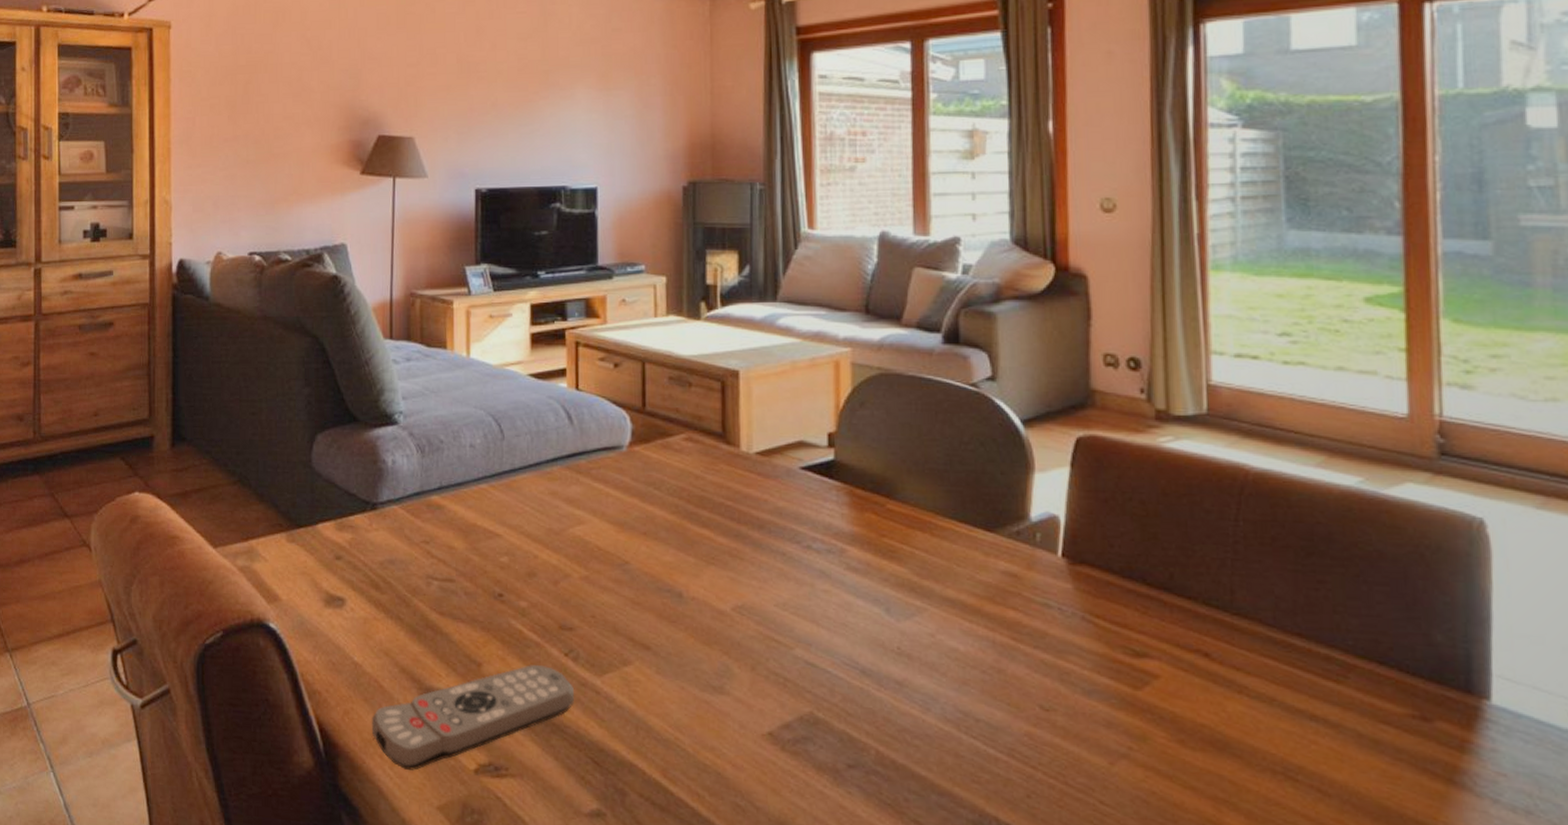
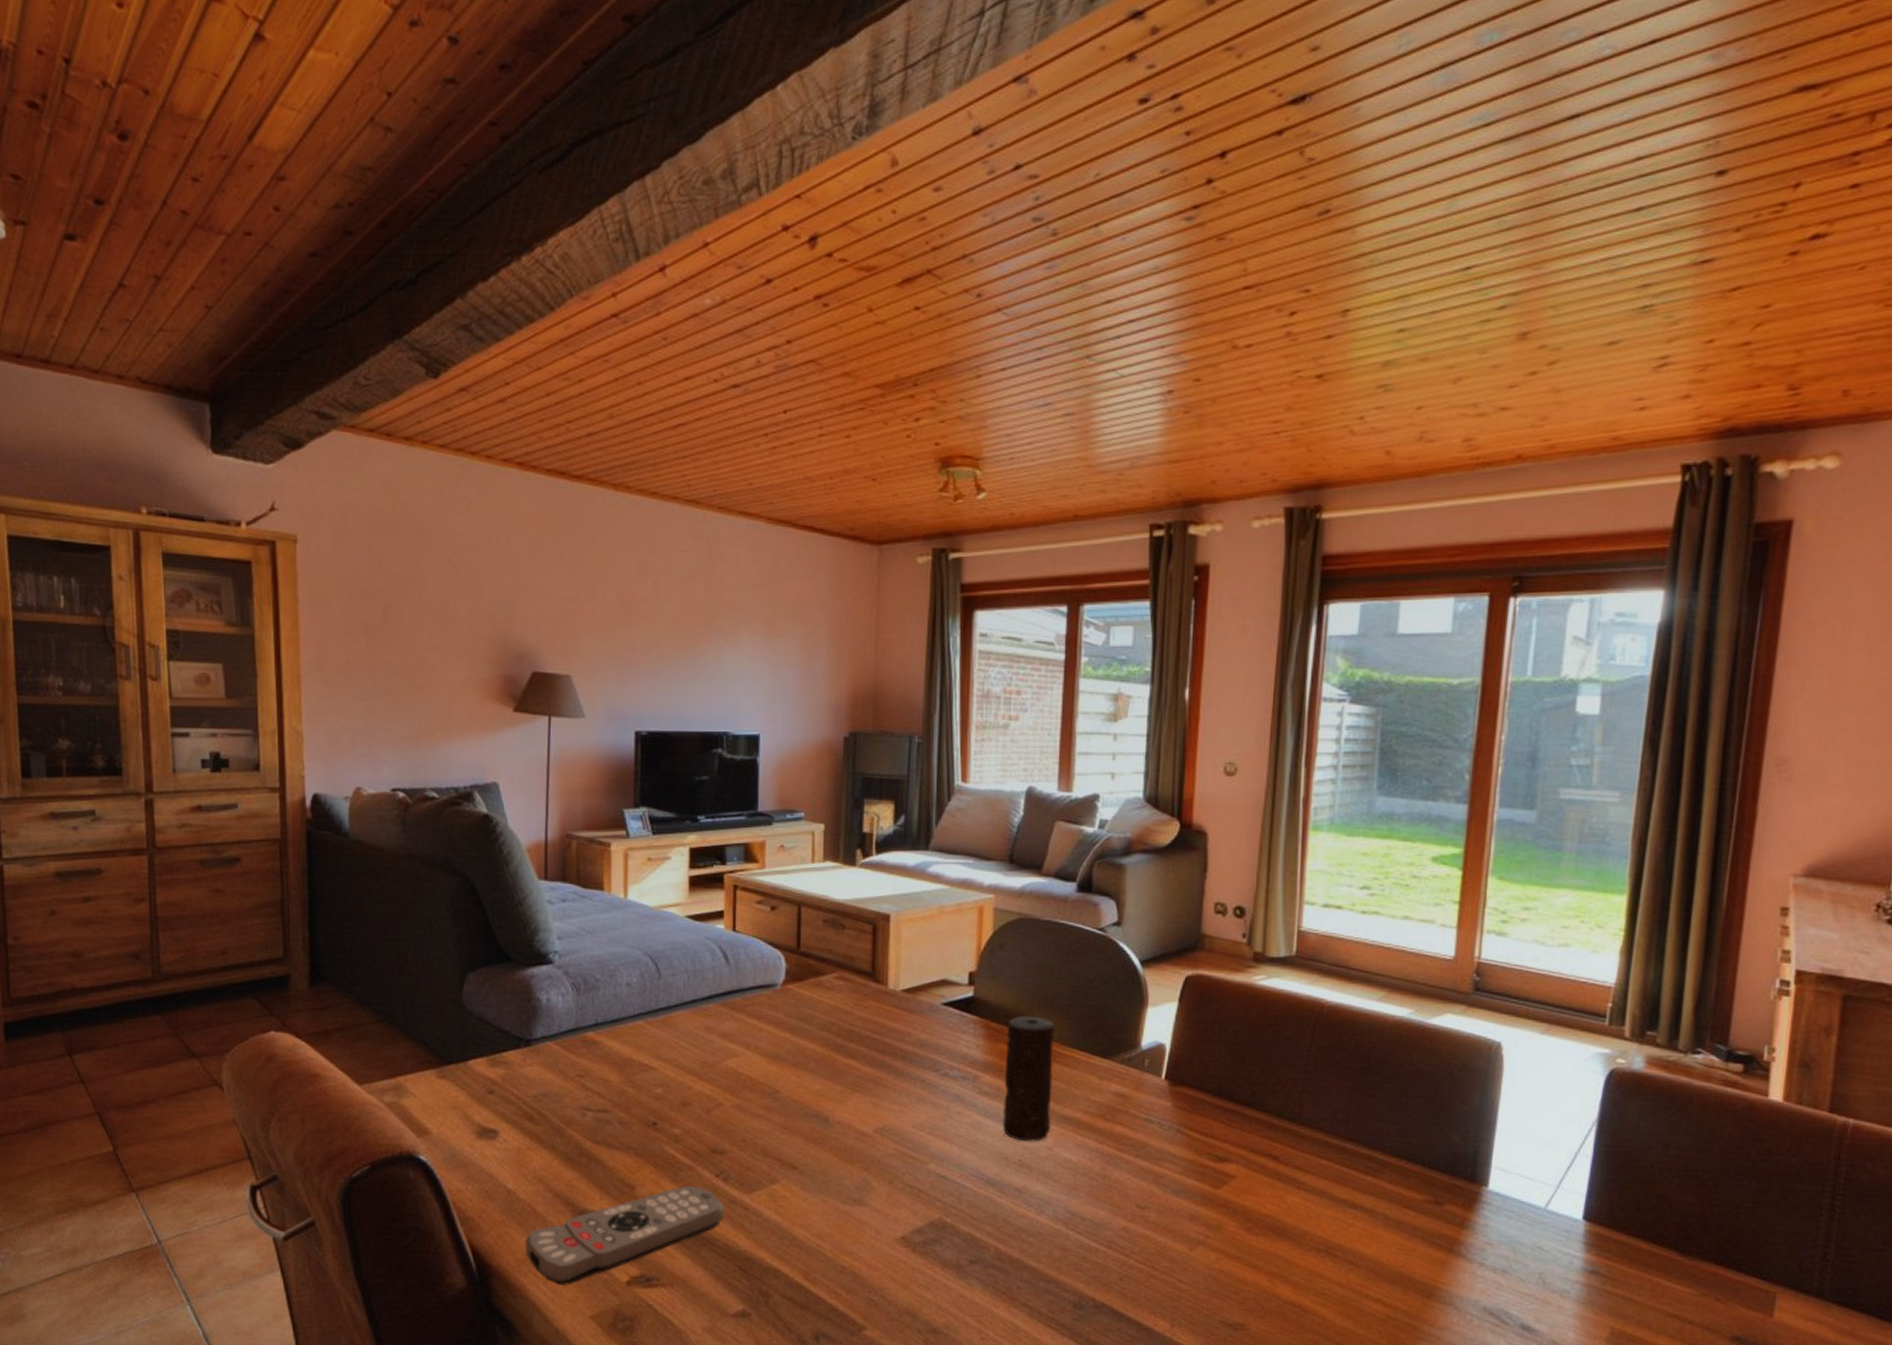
candle: none [874,481,932,627] -> present [1002,1015,1056,1142]

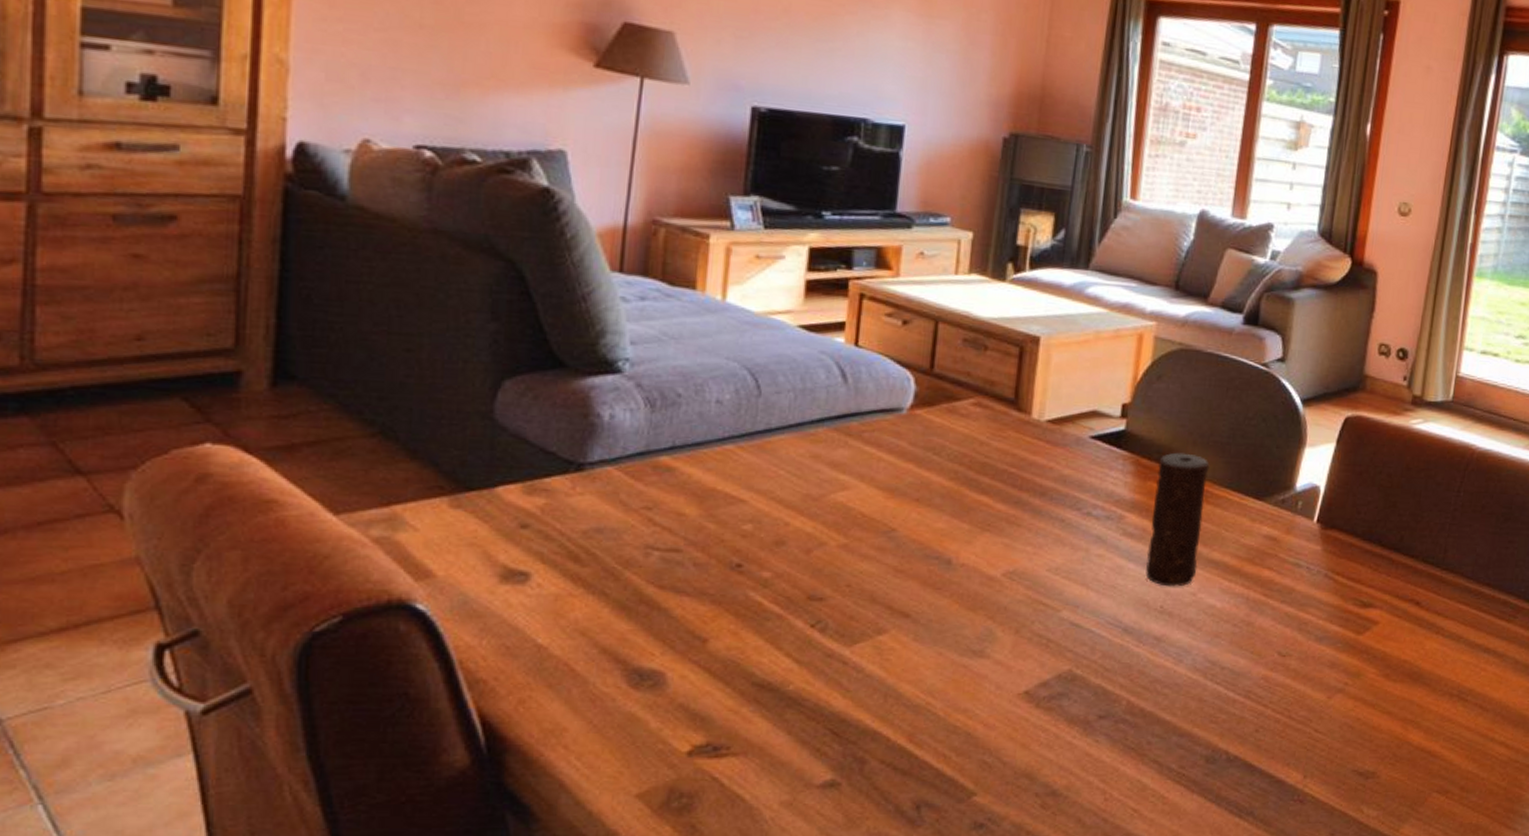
remote control: present [525,1186,723,1285] -> none [555,638,818,759]

